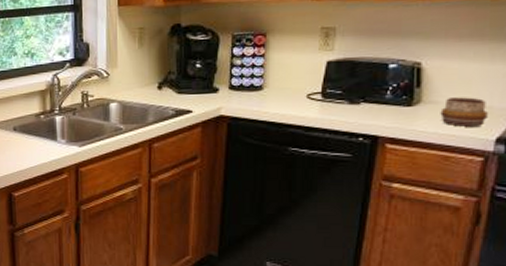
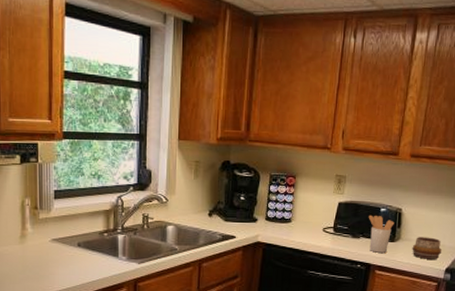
utensil holder: none [371,73,411,121] -> present [368,214,394,253]

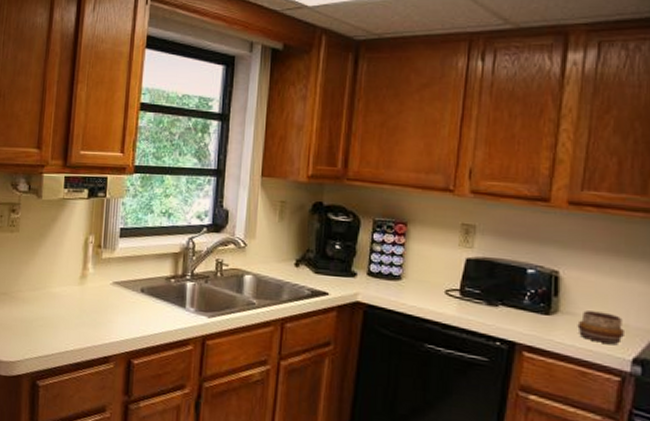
utensil holder: present [368,214,394,253] -> none [509,276,548,329]

